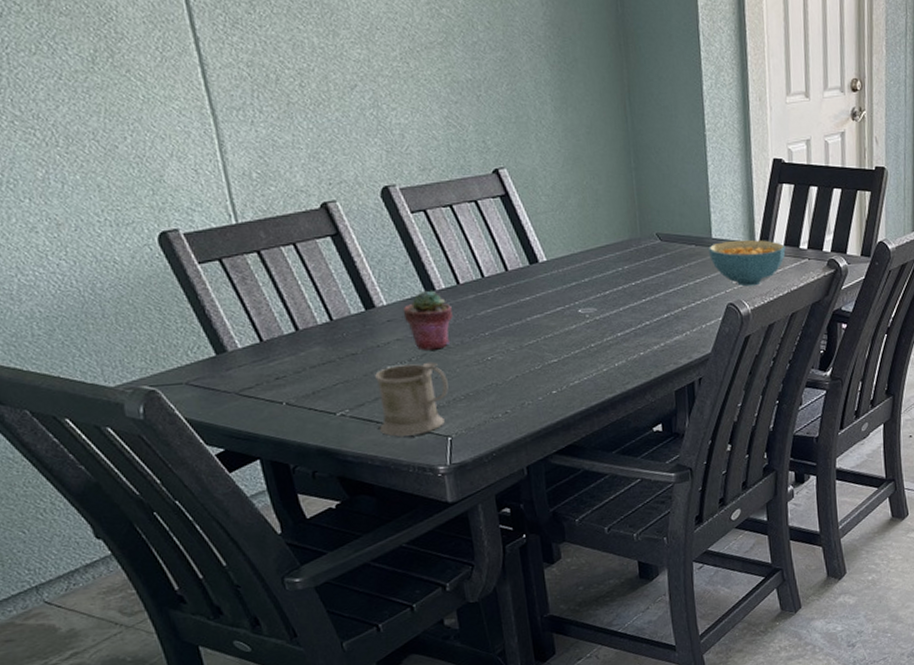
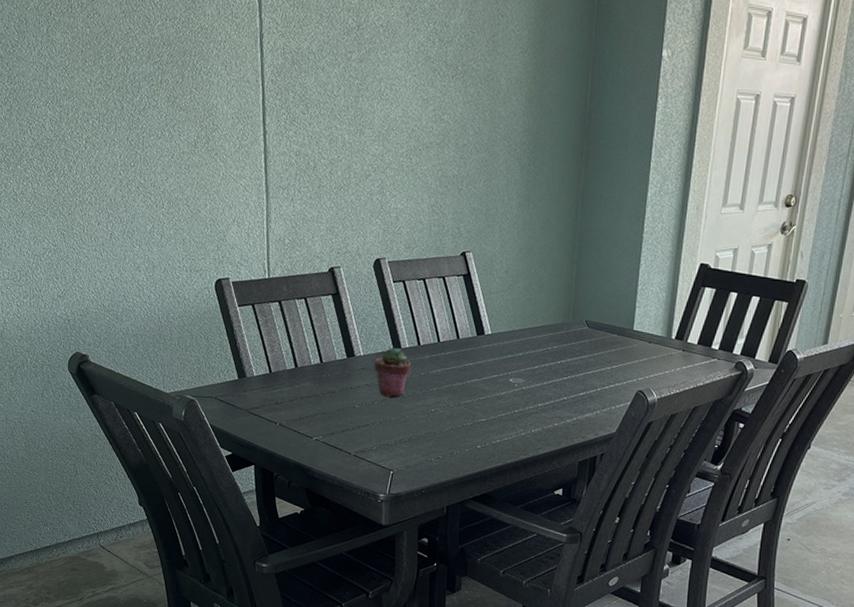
mug: present [375,361,449,437] -> none [342,406,398,465]
cereal bowl: present [709,239,786,287] -> none [628,334,698,378]

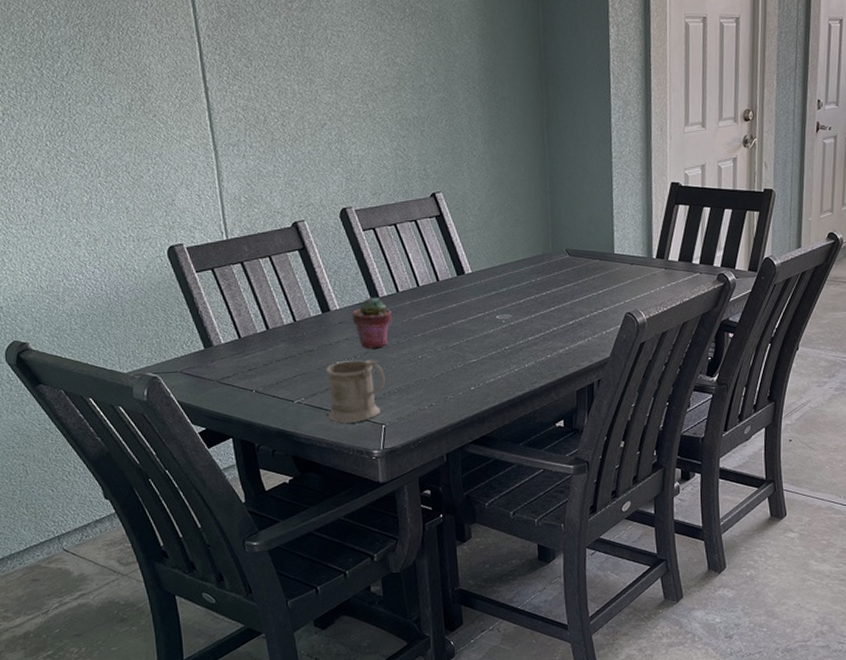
mug: none [342,406,398,465] -> present [327,359,385,423]

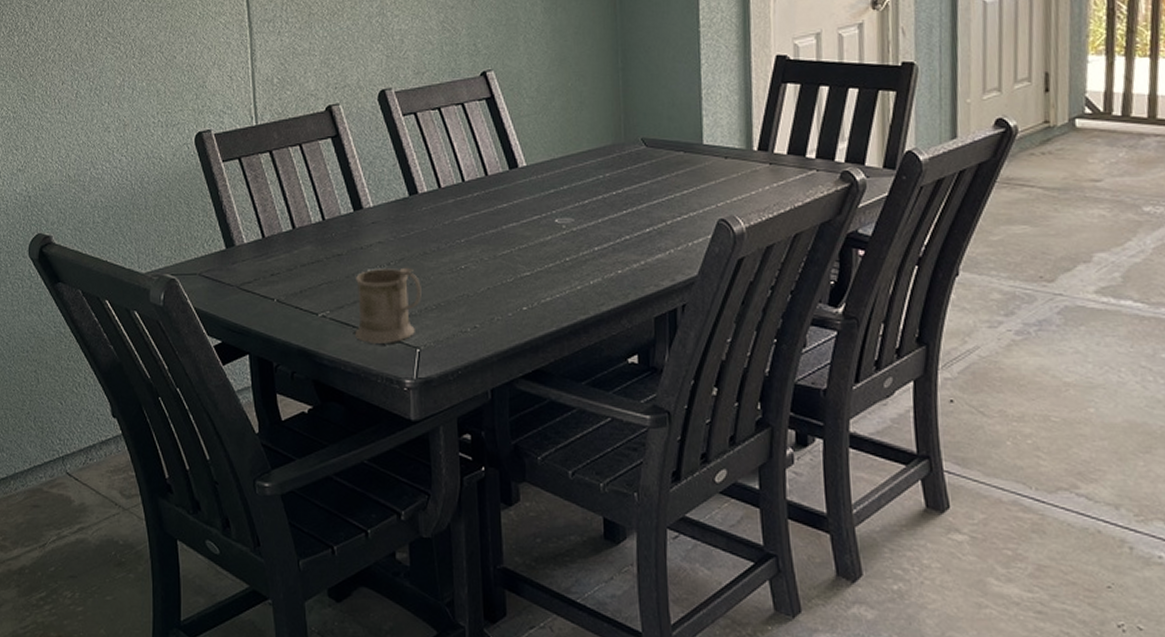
potted succulent: present [351,297,392,349] -> none [386,193,432,255]

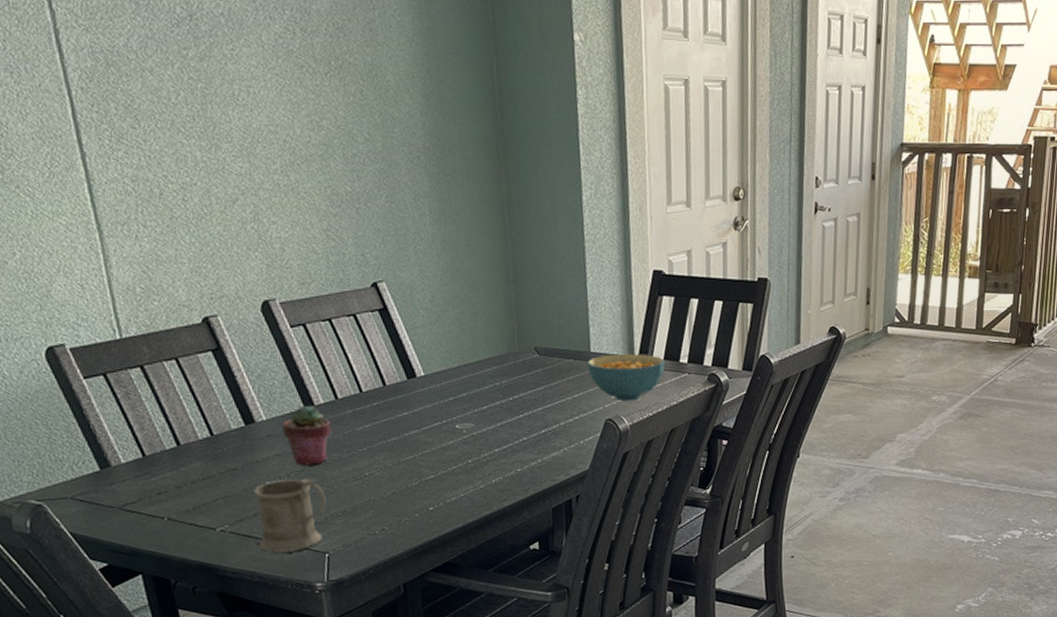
potted succulent: none [386,193,432,255] -> present [281,405,331,466]
cereal bowl: none [699,146,789,200] -> present [587,353,666,402]

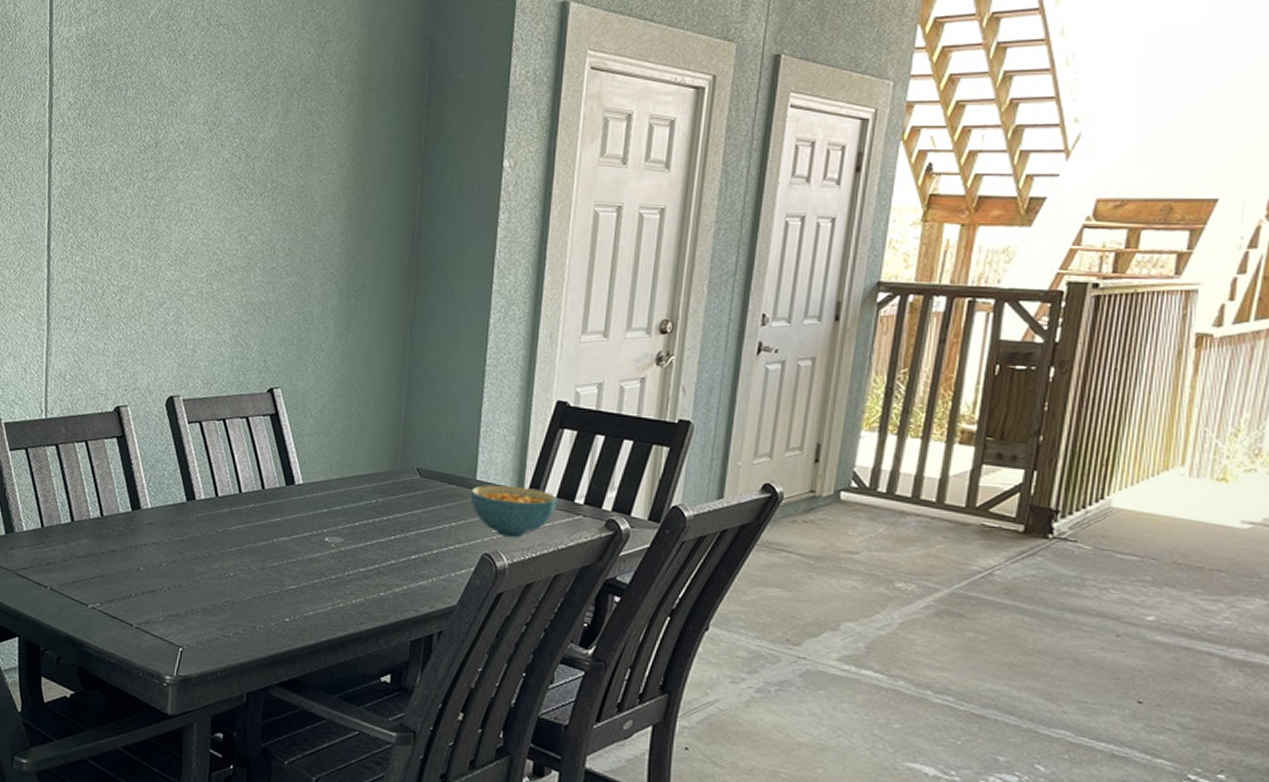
mug: present [254,477,327,553] -> none [122,568,190,640]
potted succulent: present [281,405,331,466] -> none [163,498,207,558]

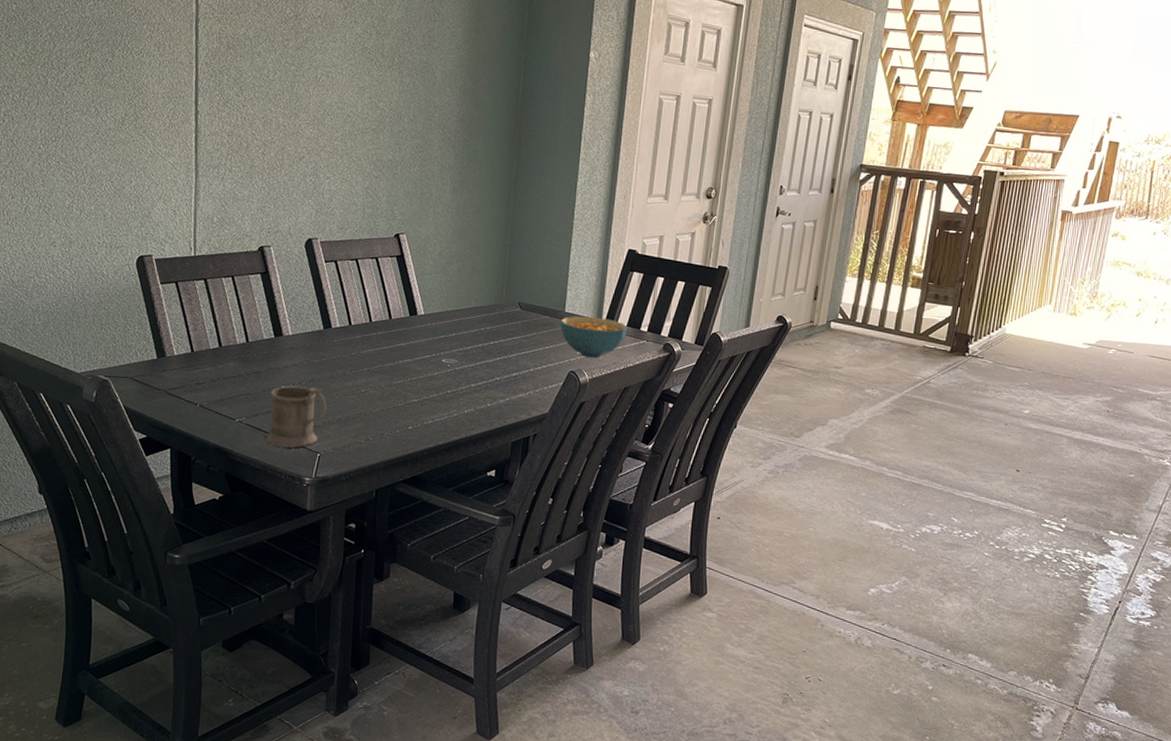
mug: none [122,568,190,640] -> present [266,386,327,448]

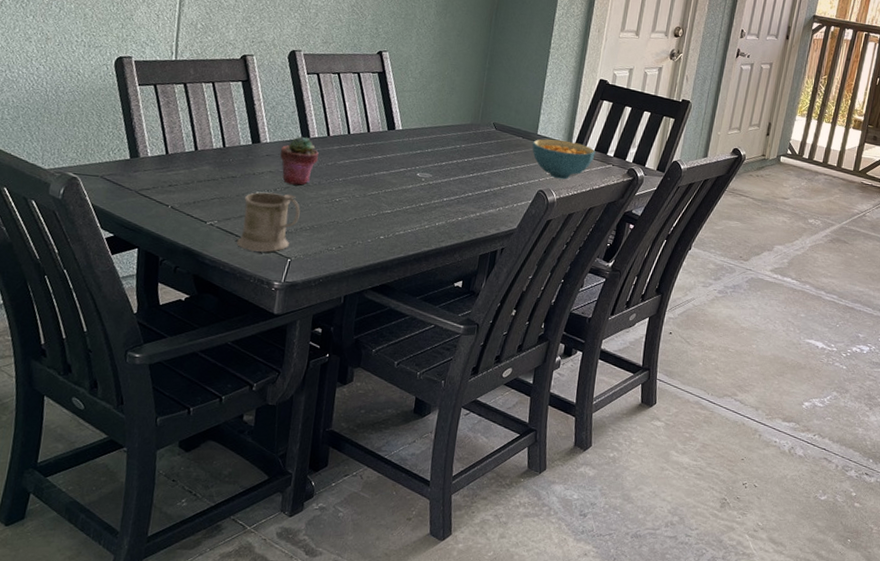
potted succulent: none [302,327,341,378] -> present [280,136,319,185]

